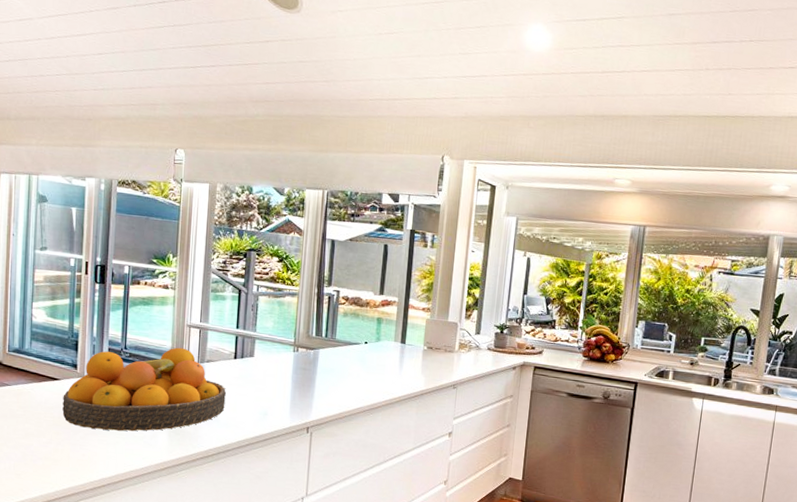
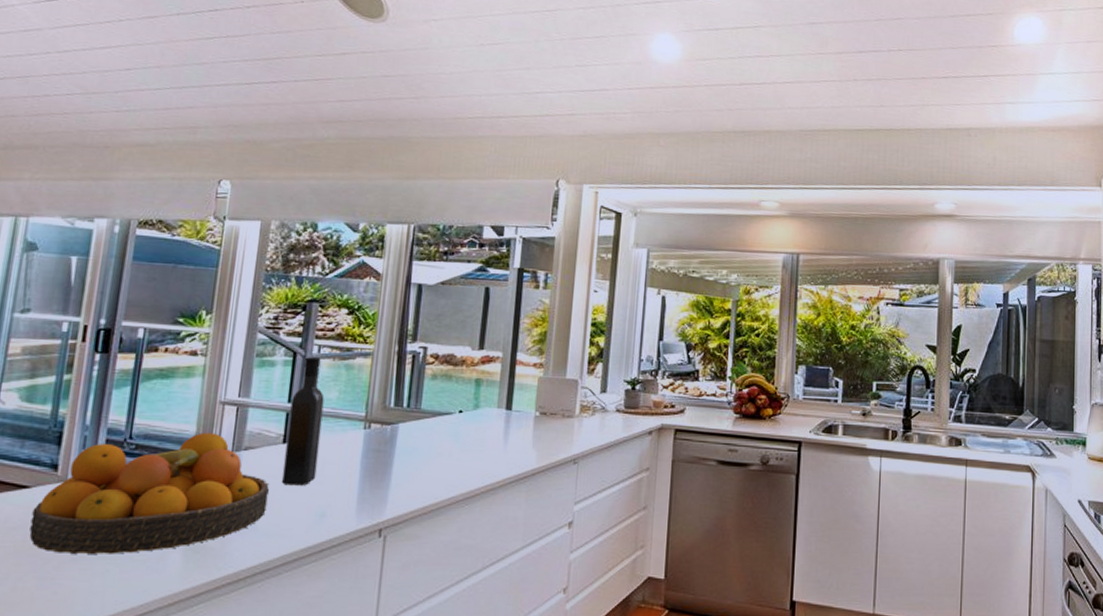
wine bottle: none [235,294,263,391] -> present [282,357,325,485]

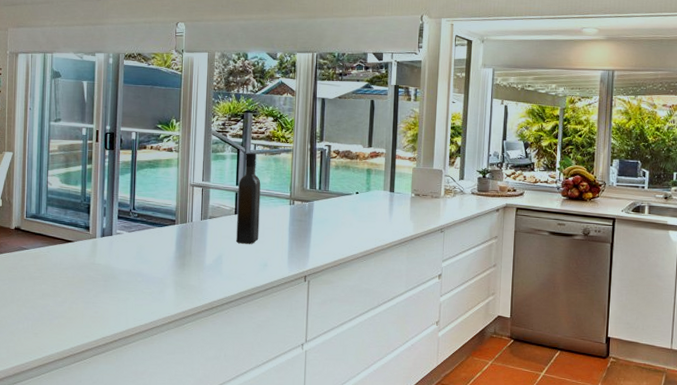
fruit bowl: present [30,432,269,554] -> none [76,206,228,288]

